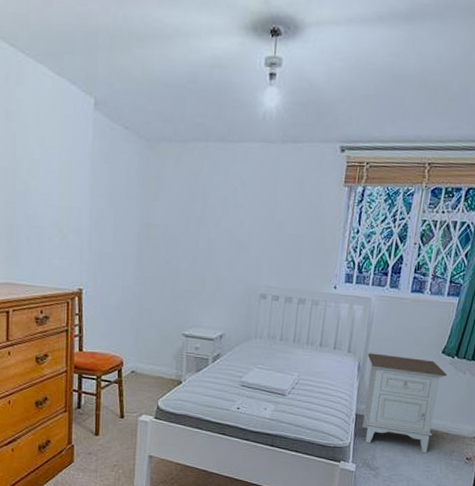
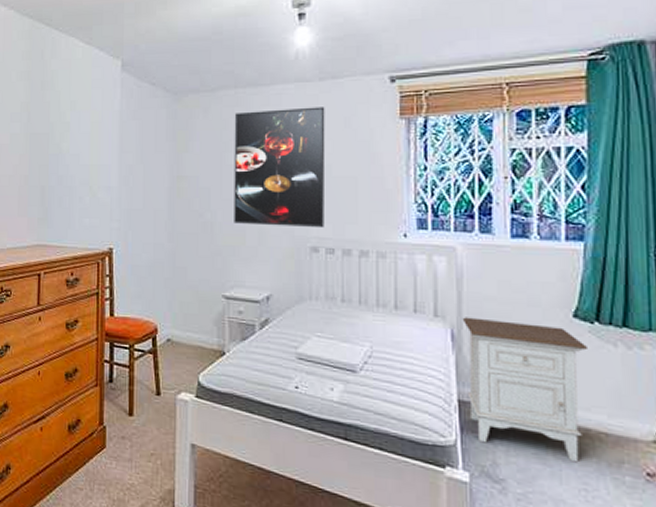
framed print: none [196,166,284,279] -> present [234,107,326,229]

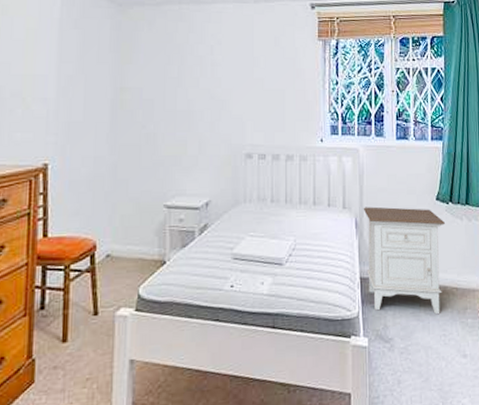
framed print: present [234,107,326,229] -> none [176,26,259,136]

